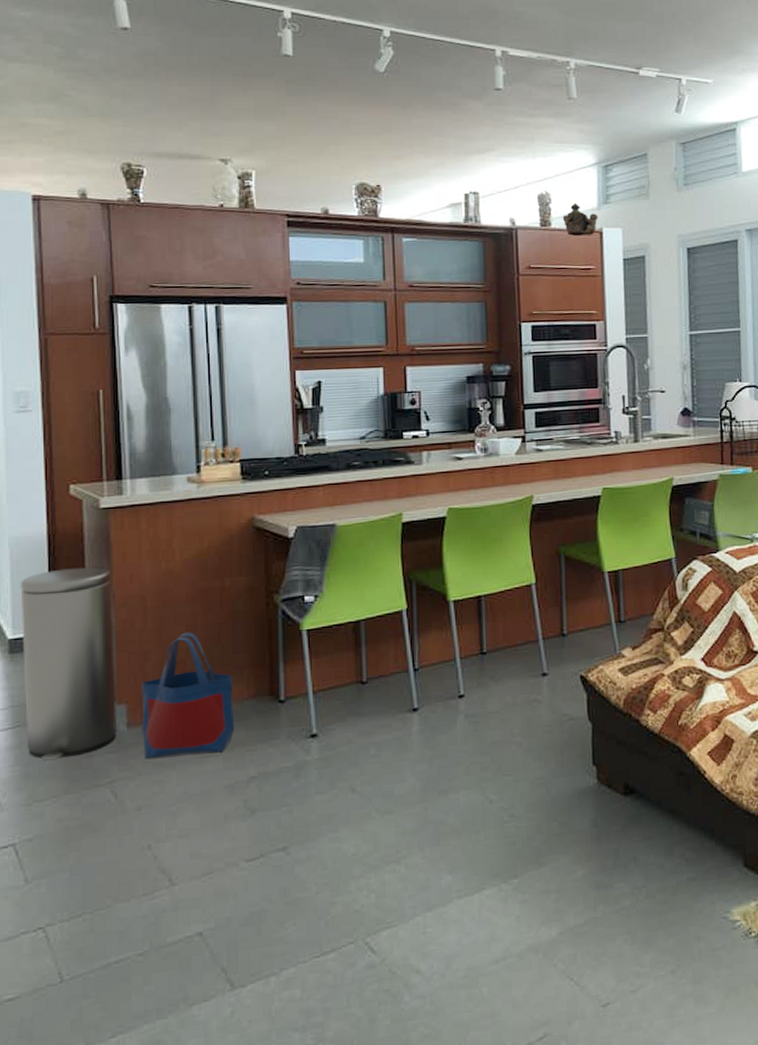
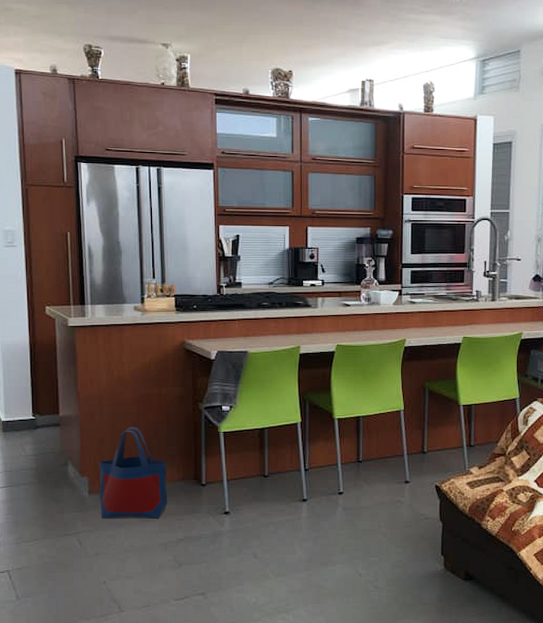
pedal bin: present [20,566,117,761] -> none [10,371,81,513]
decorative jar: present [562,203,598,237] -> none [443,92,474,122]

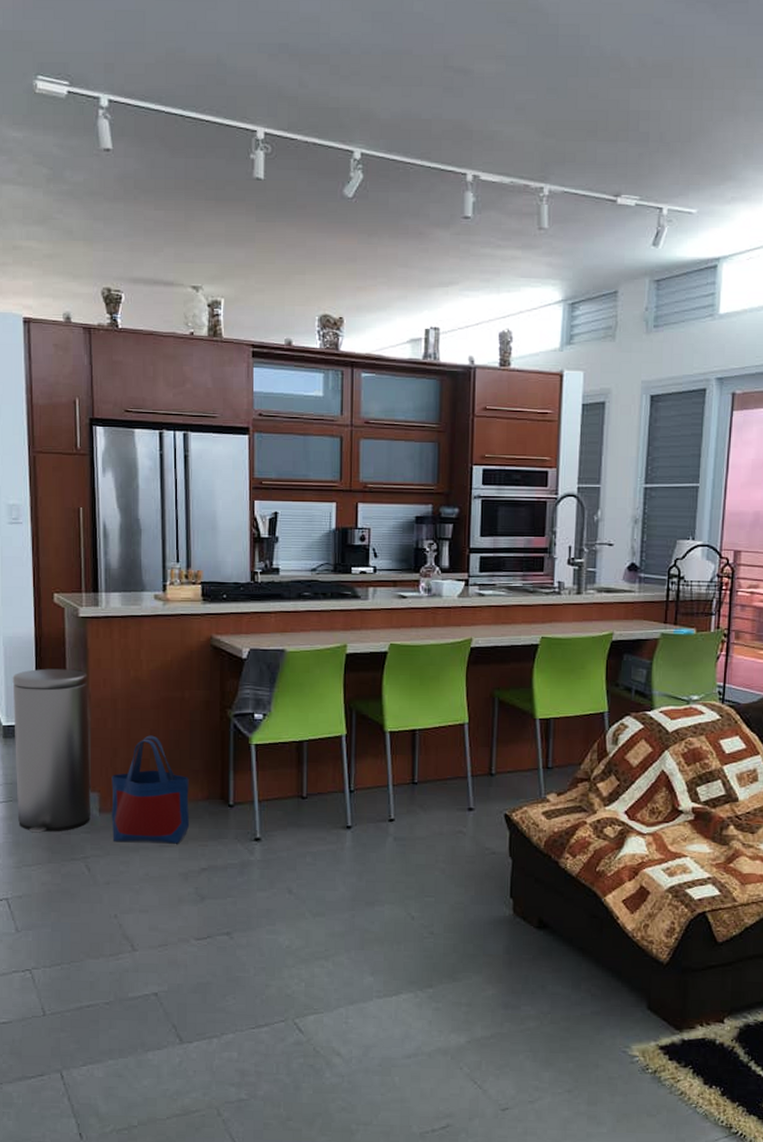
pedal bin: none [10,371,81,513] -> present [12,668,91,833]

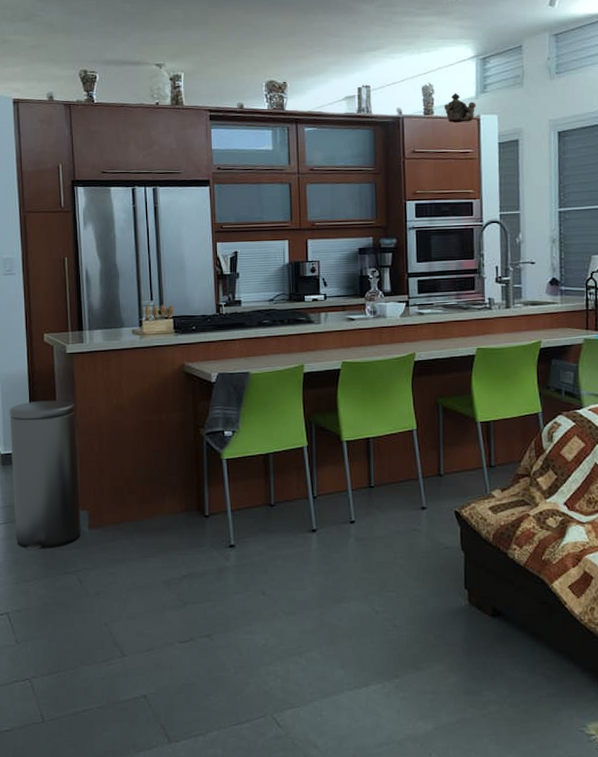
tote bag: present [111,735,190,844] -> none [99,456,170,555]
decorative jar: none [522,342,560,379] -> present [444,93,476,124]

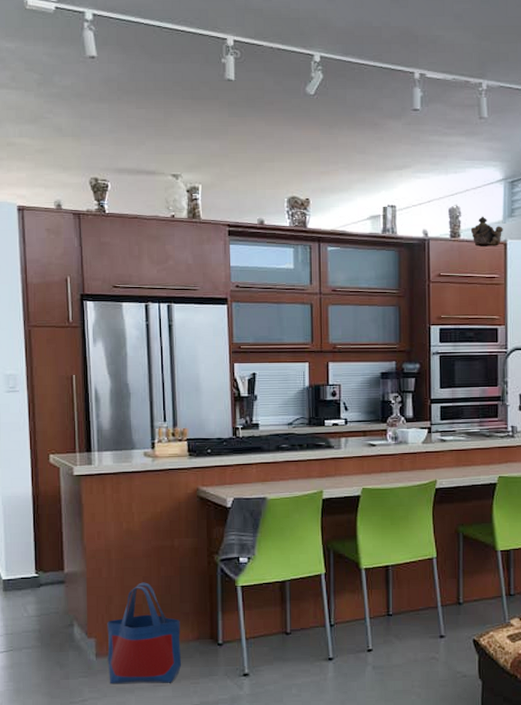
pedal bin: present [9,400,81,551] -> none [11,523,88,680]
tote bag: none [99,456,170,555] -> present [107,582,182,685]

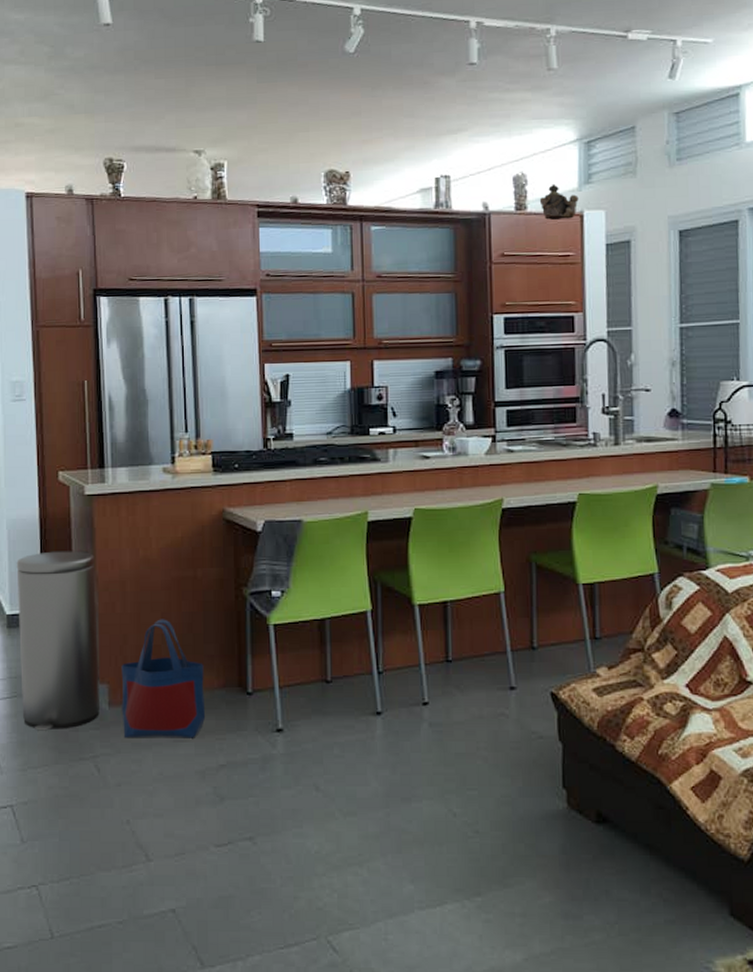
pedal bin: none [11,523,88,680] -> present [16,550,100,731]

